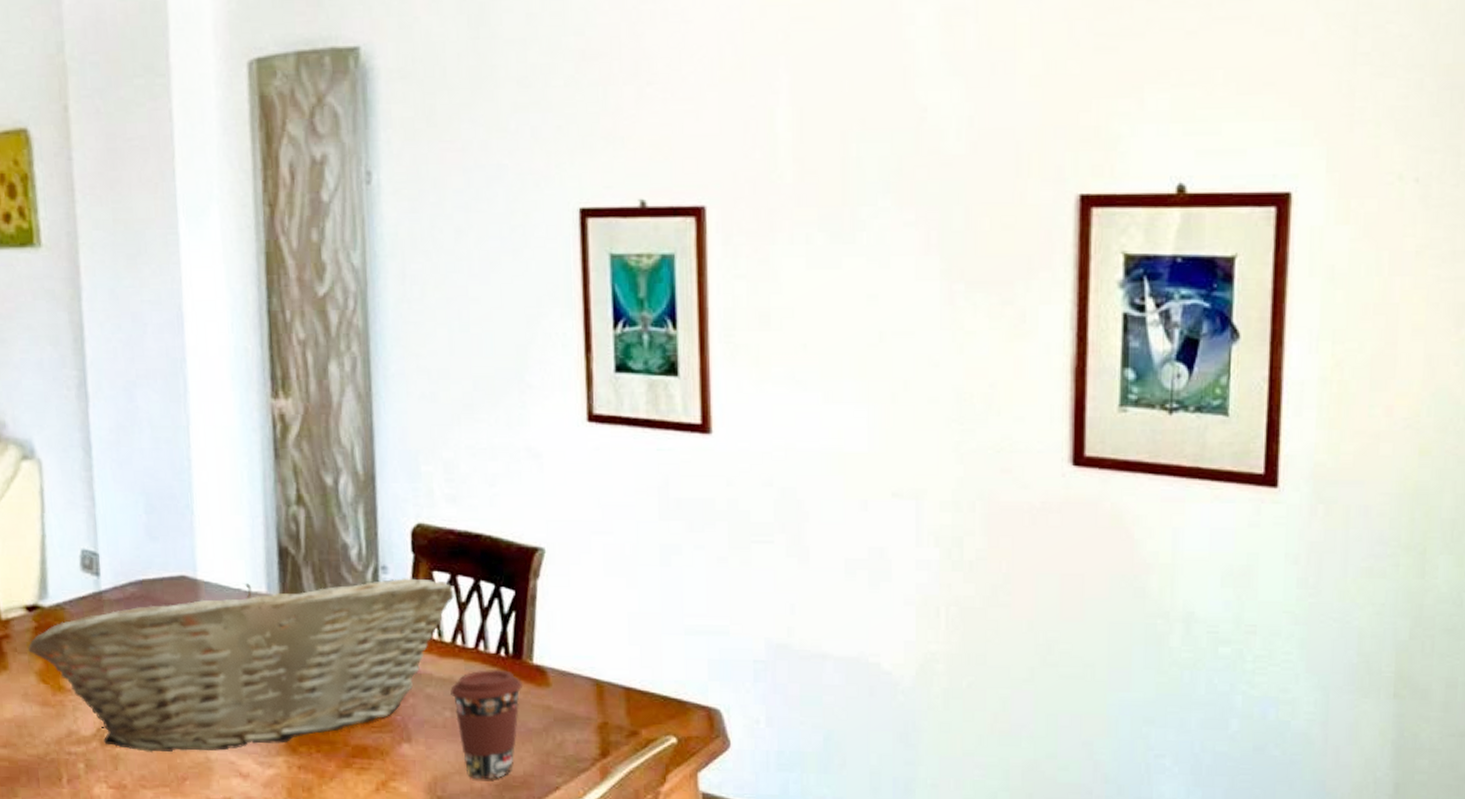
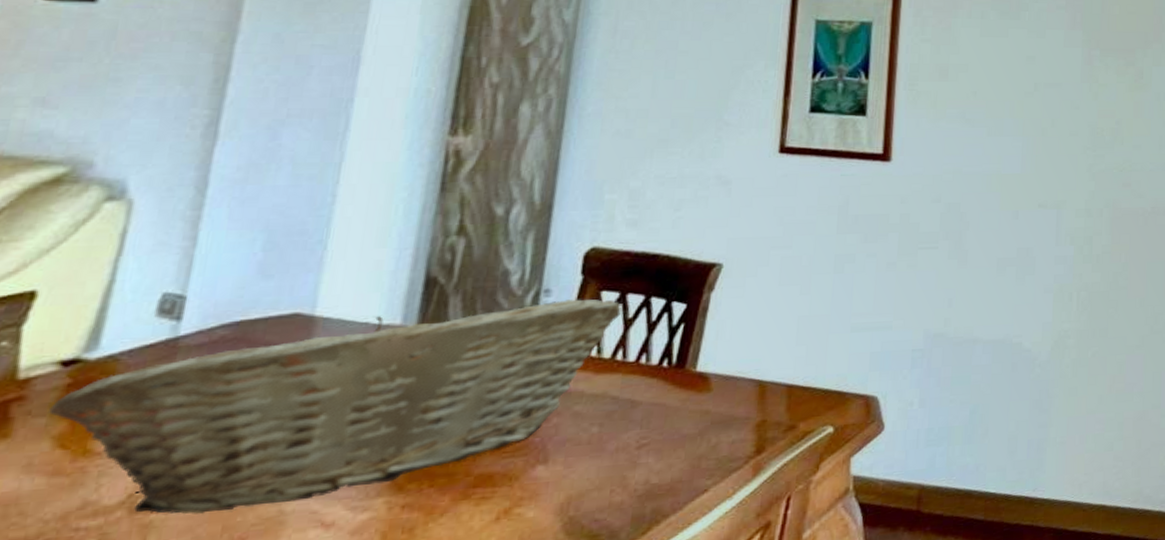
coffee cup: present [450,669,523,780] -> none [602,379,683,493]

